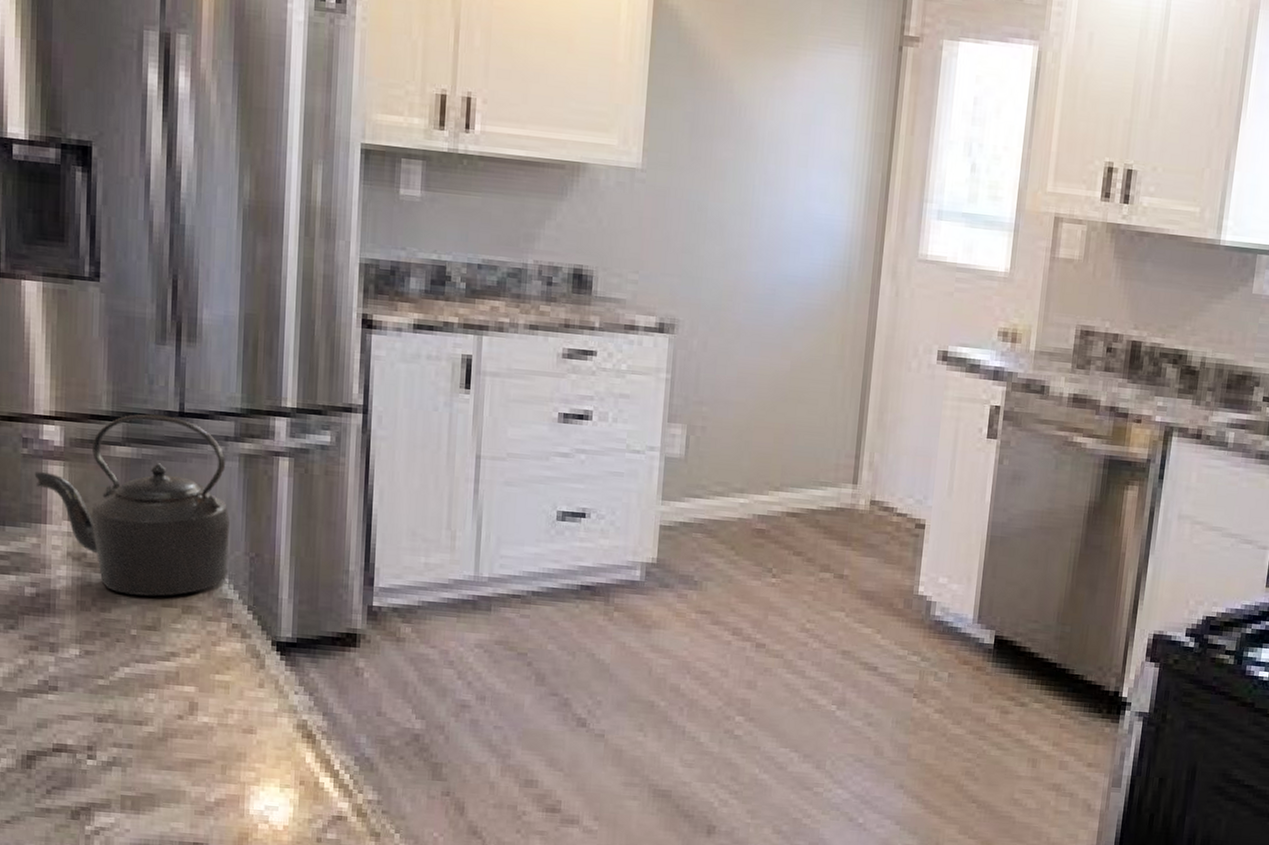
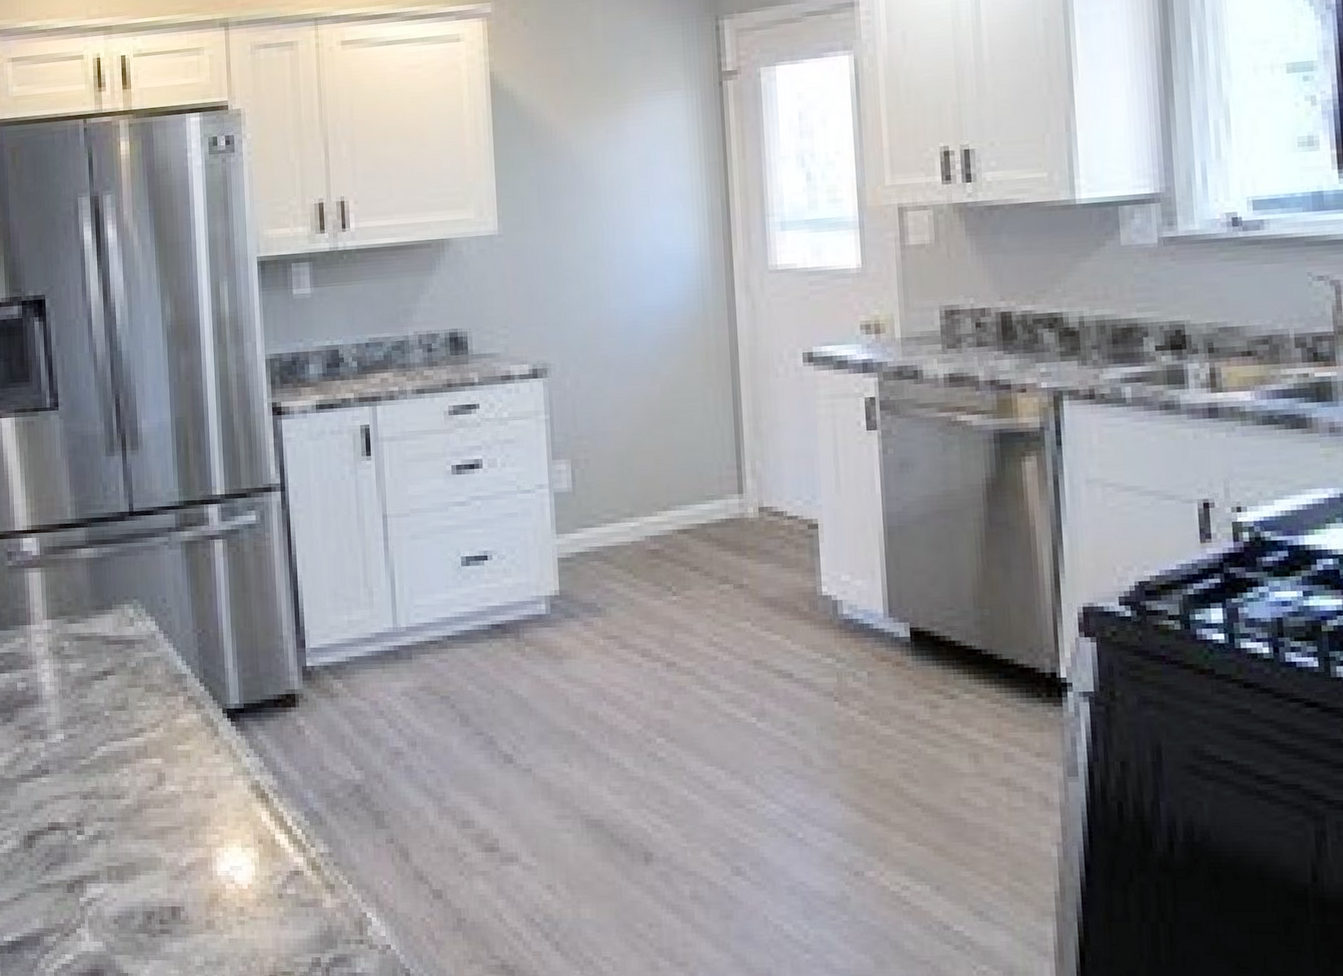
kettle: present [34,414,230,597] -> none [18,516,180,679]

